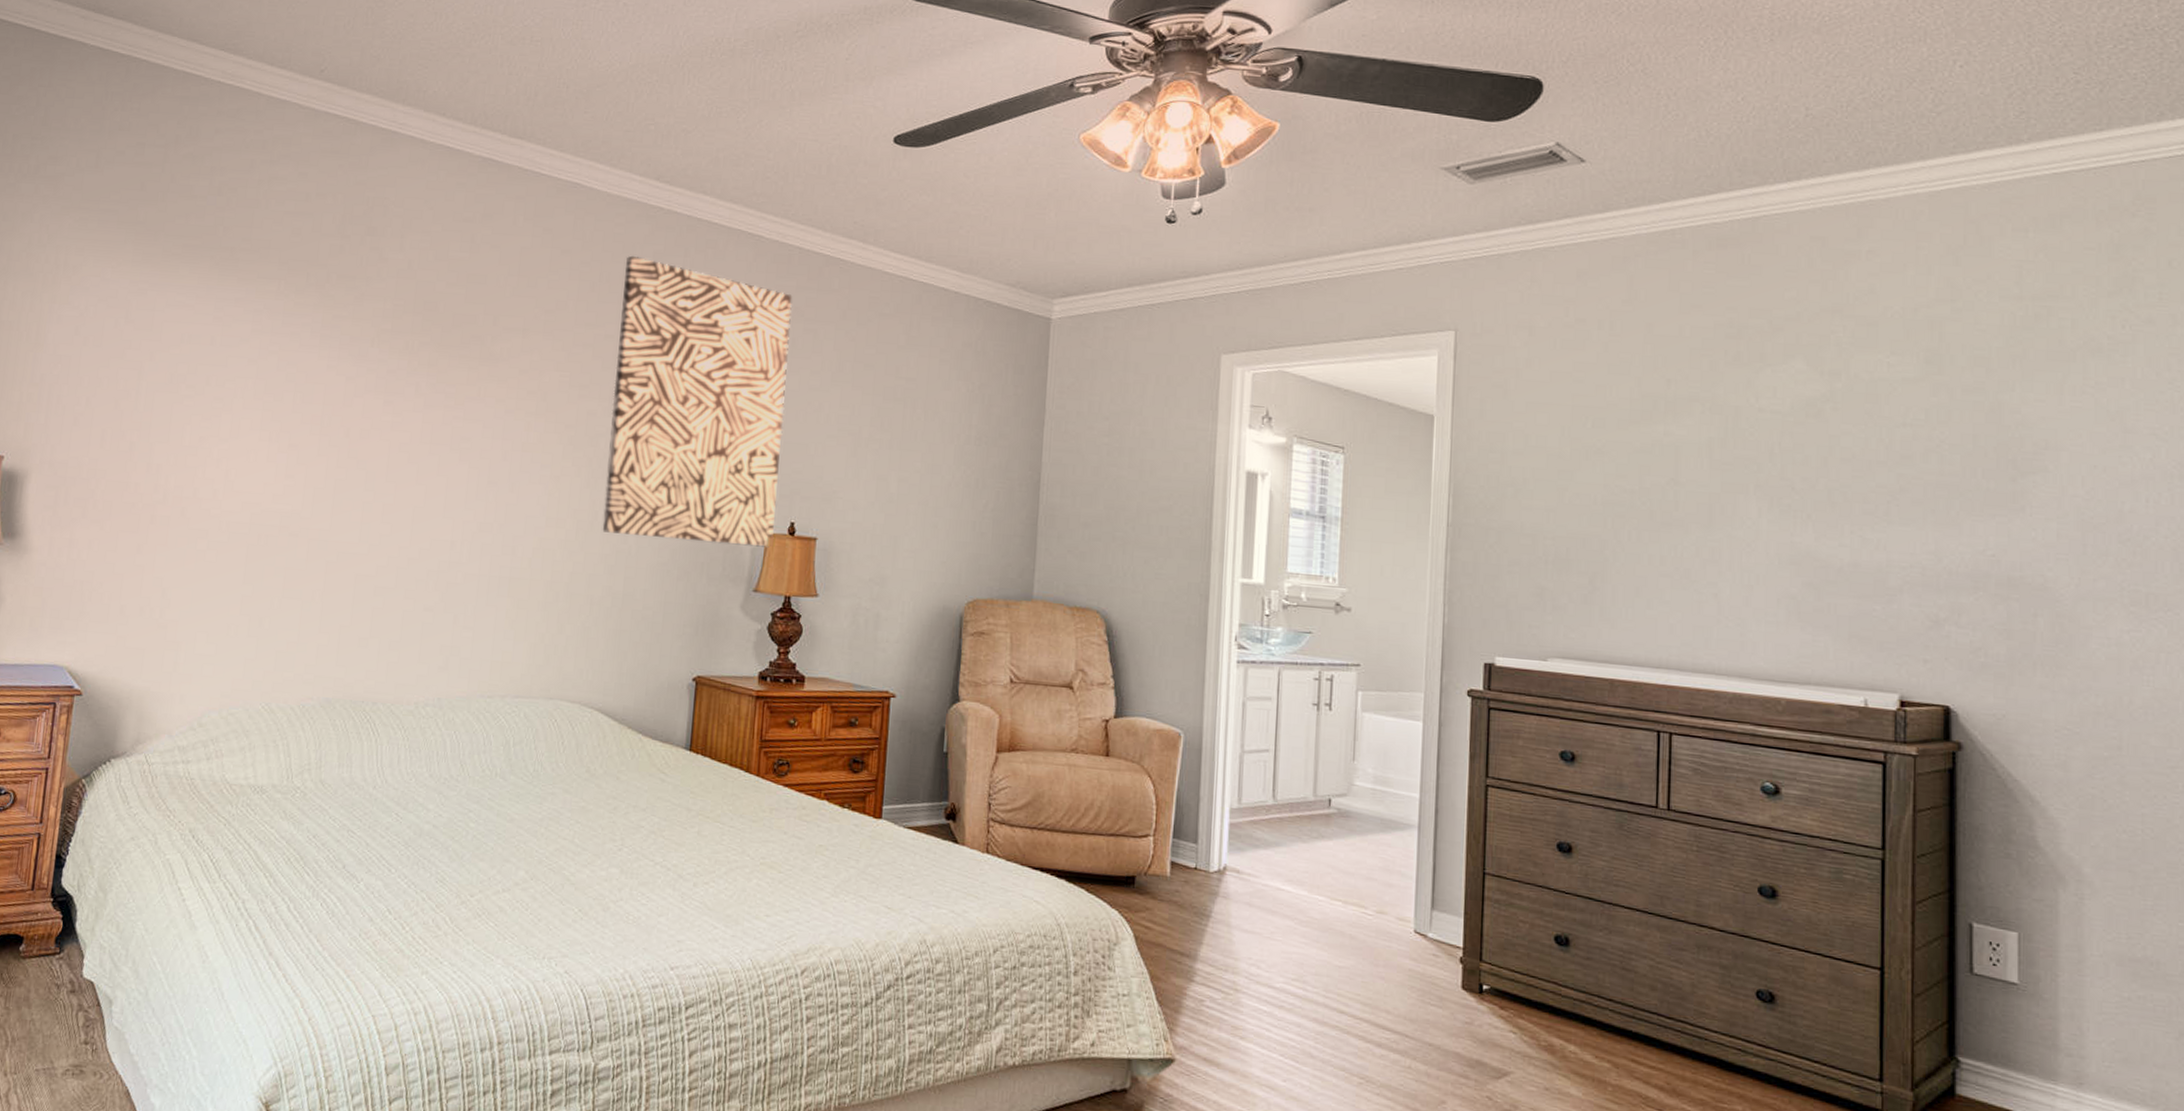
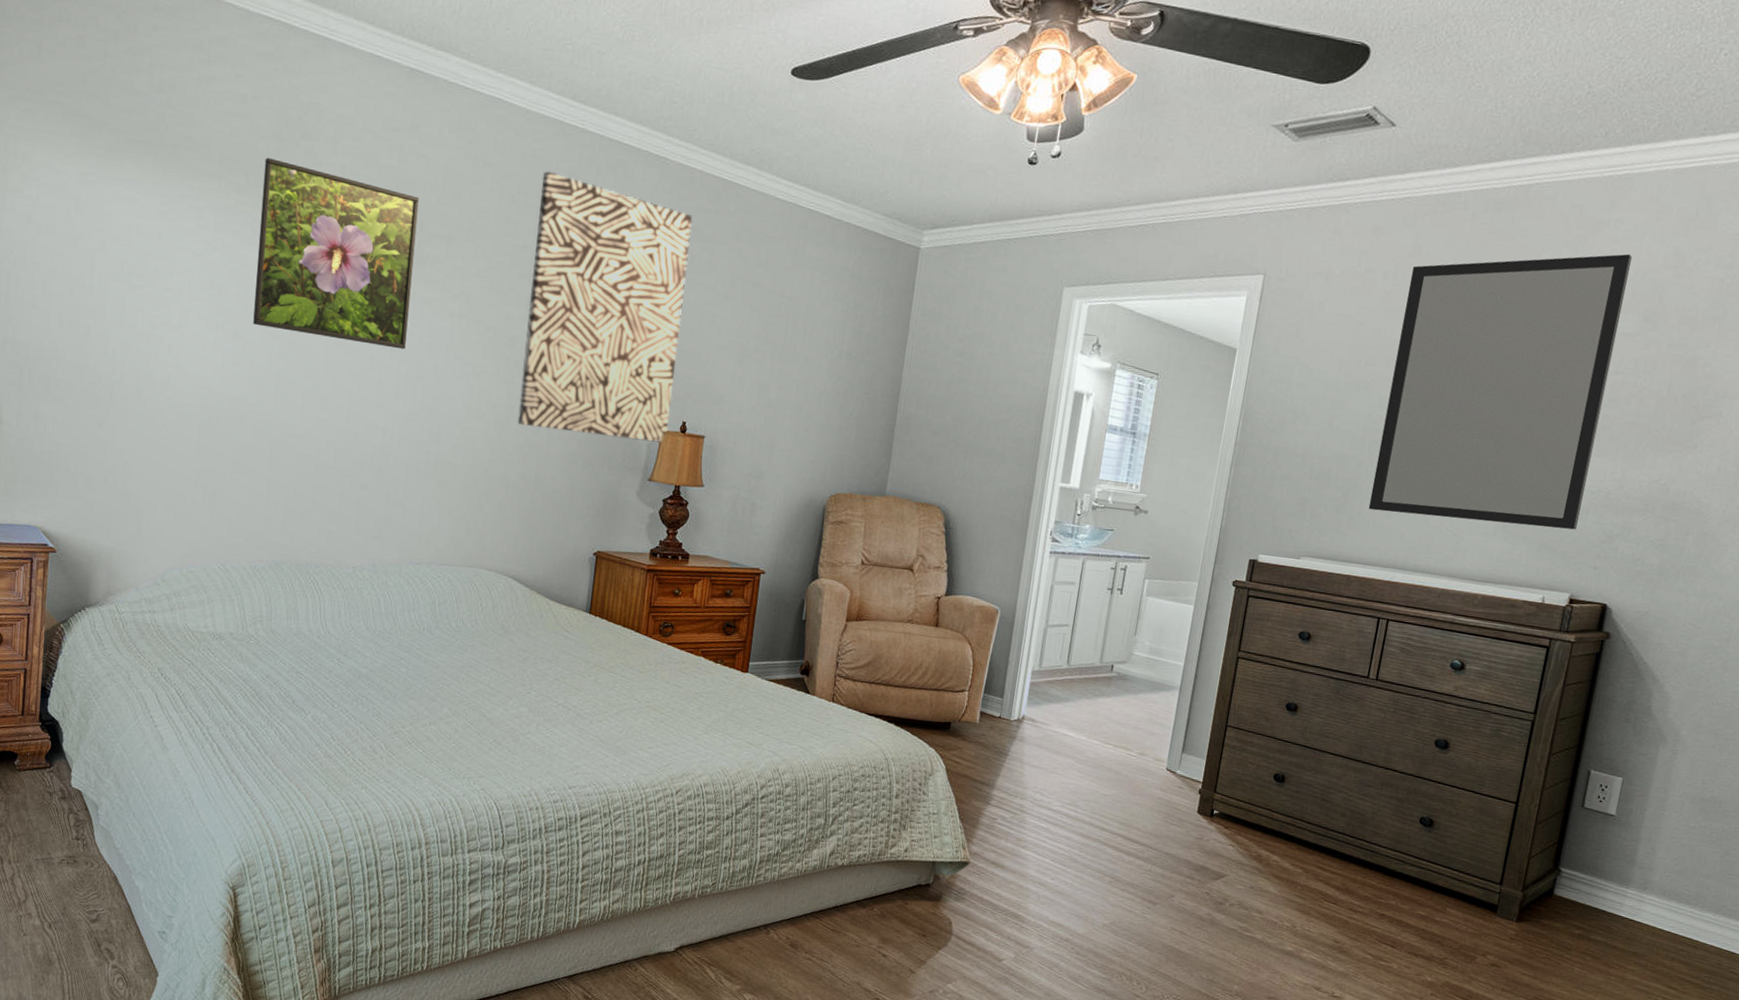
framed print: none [310,256,492,454] -> present [253,158,419,350]
home mirror: none [1623,288,1896,615] -> present [1368,254,1632,530]

